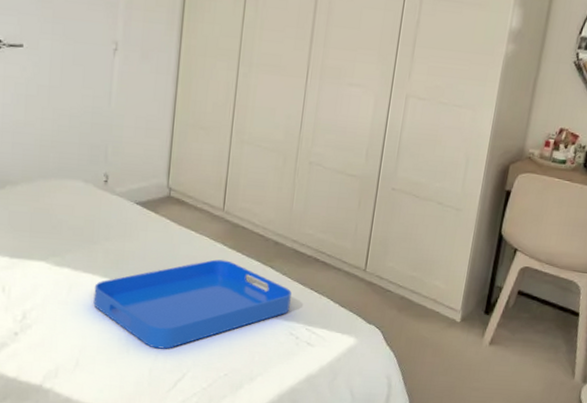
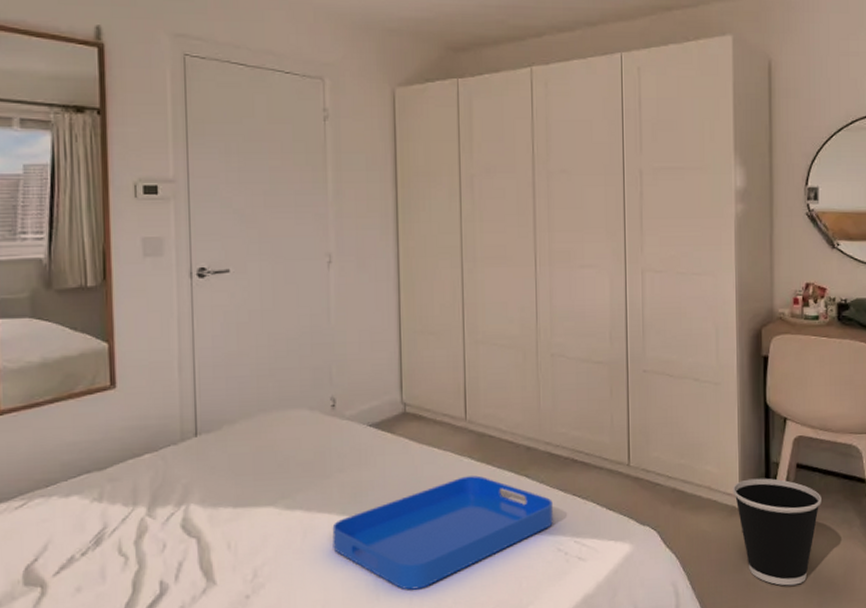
wastebasket: none [455,297,535,394] -> present [732,478,821,586]

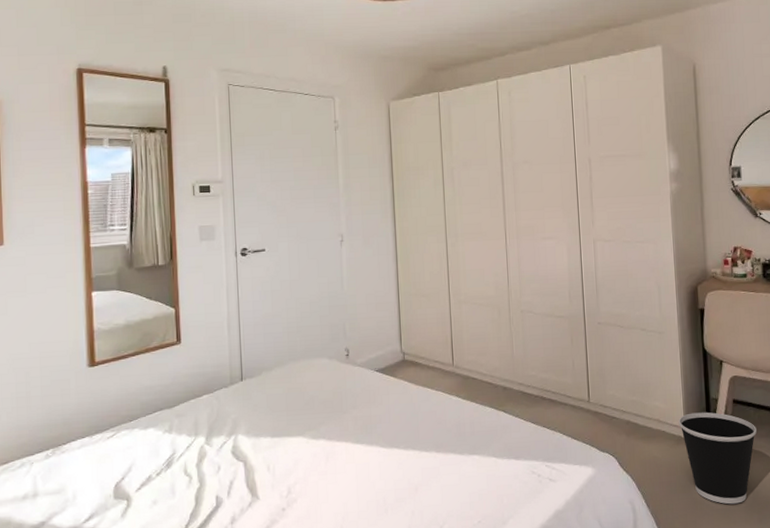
serving tray: present [332,475,553,590] -> none [349,411,527,505]

